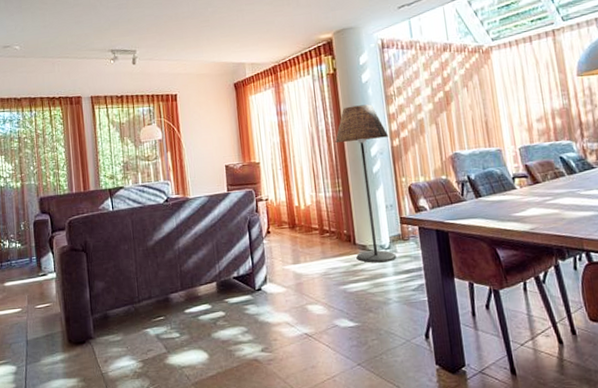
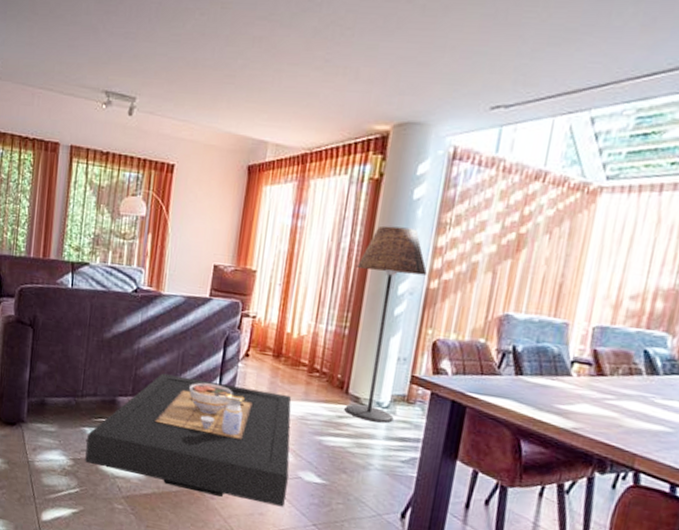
coffee table: none [150,257,330,362] -> present [85,373,292,507]

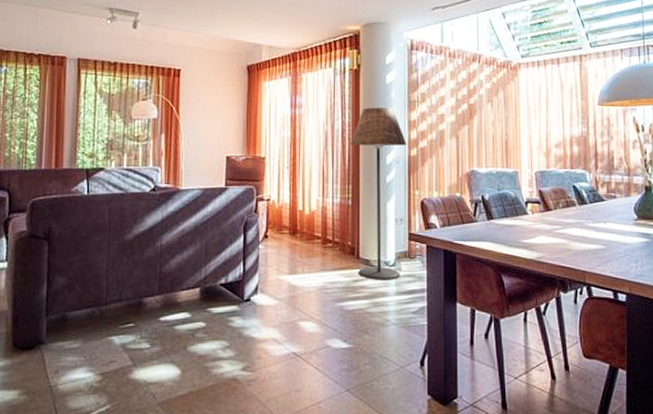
coffee table: present [85,373,292,507] -> none [114,267,318,382]

